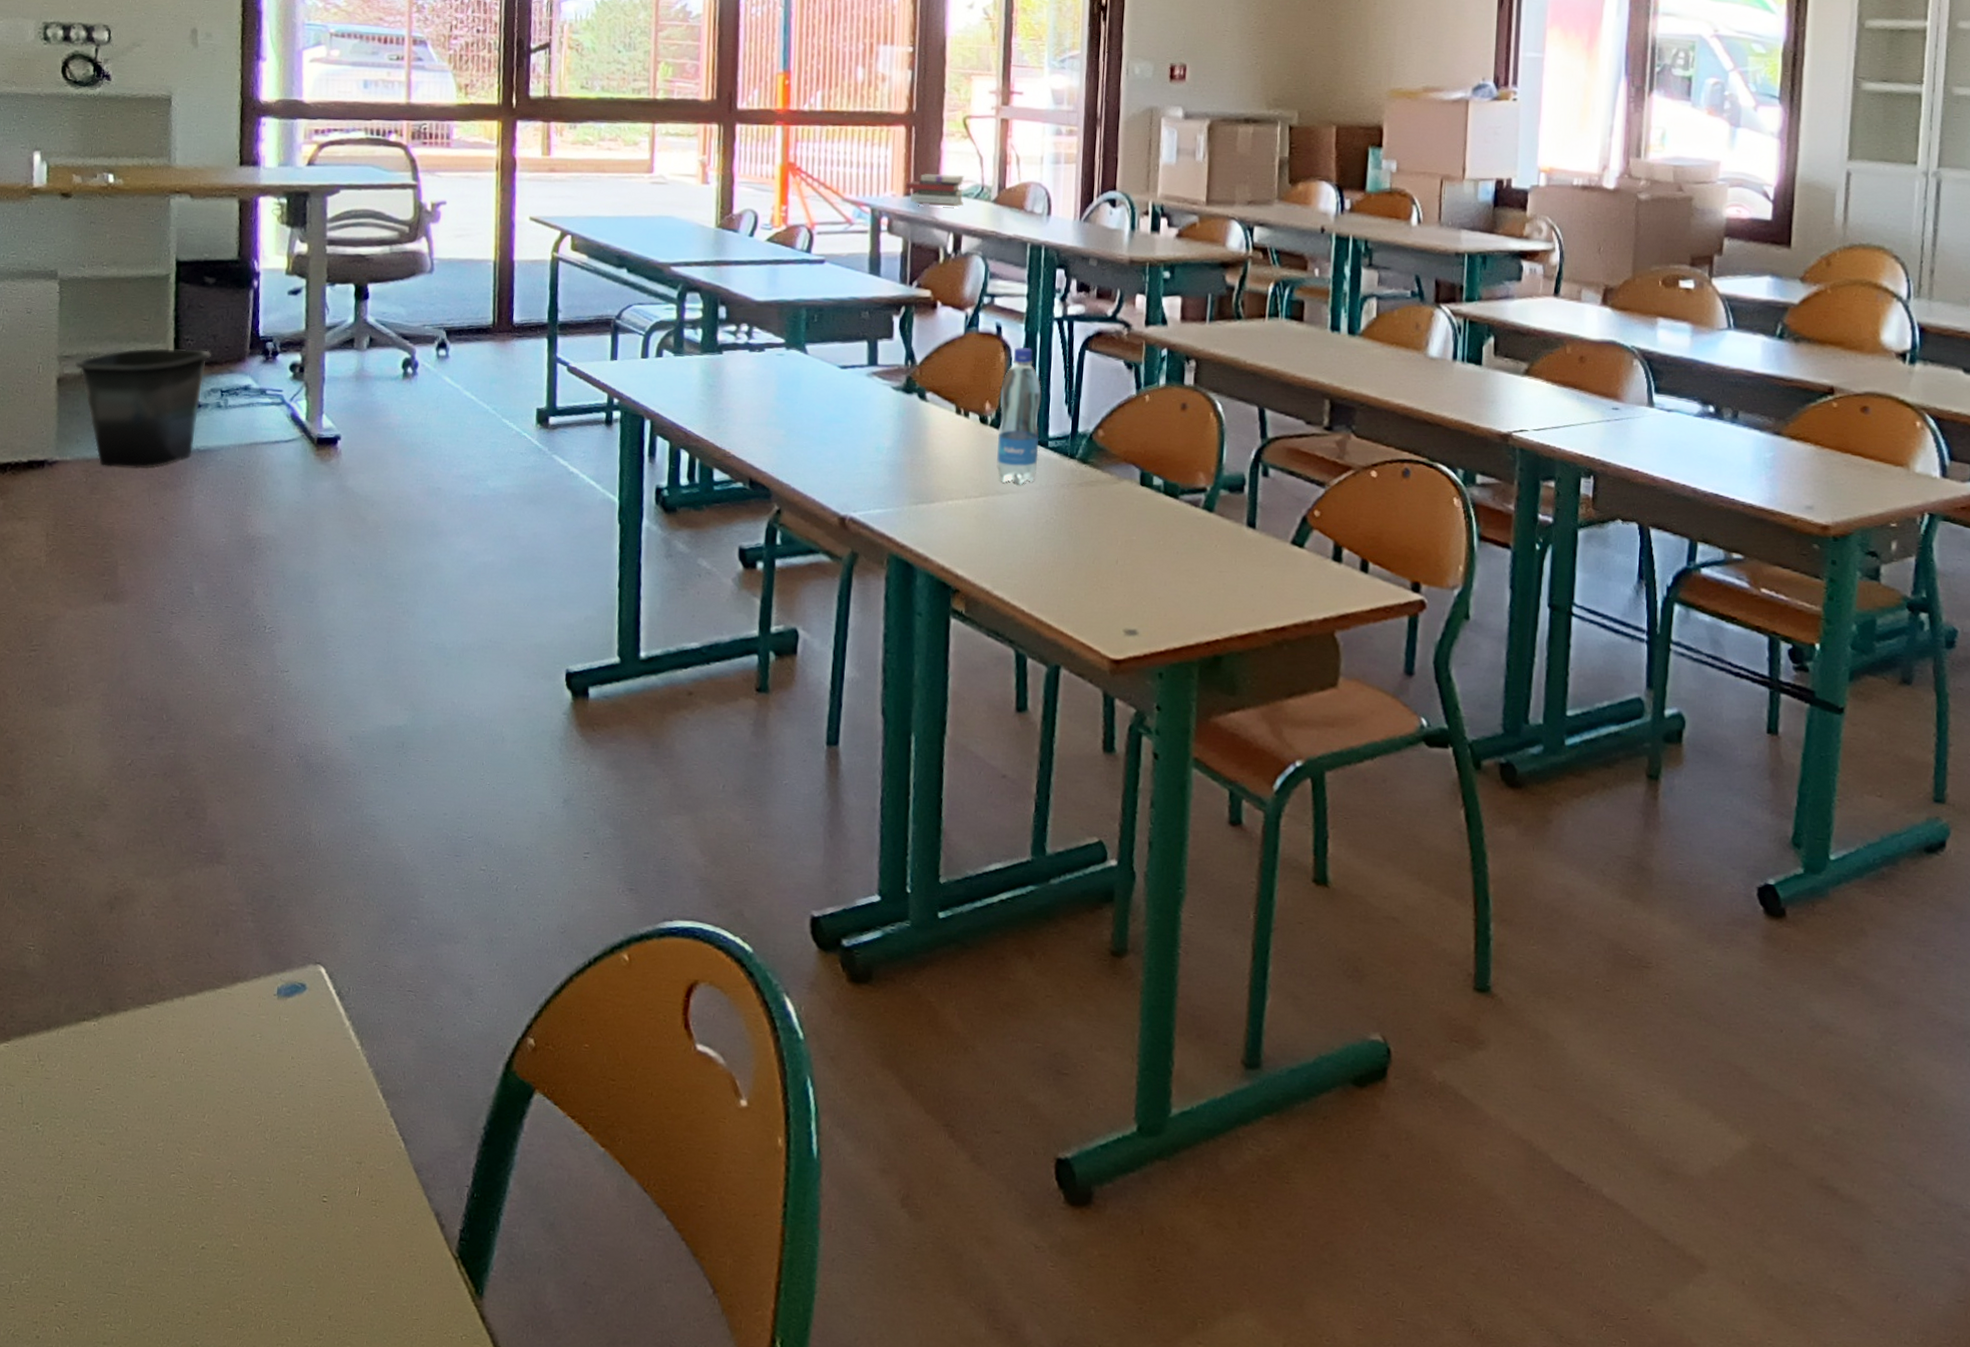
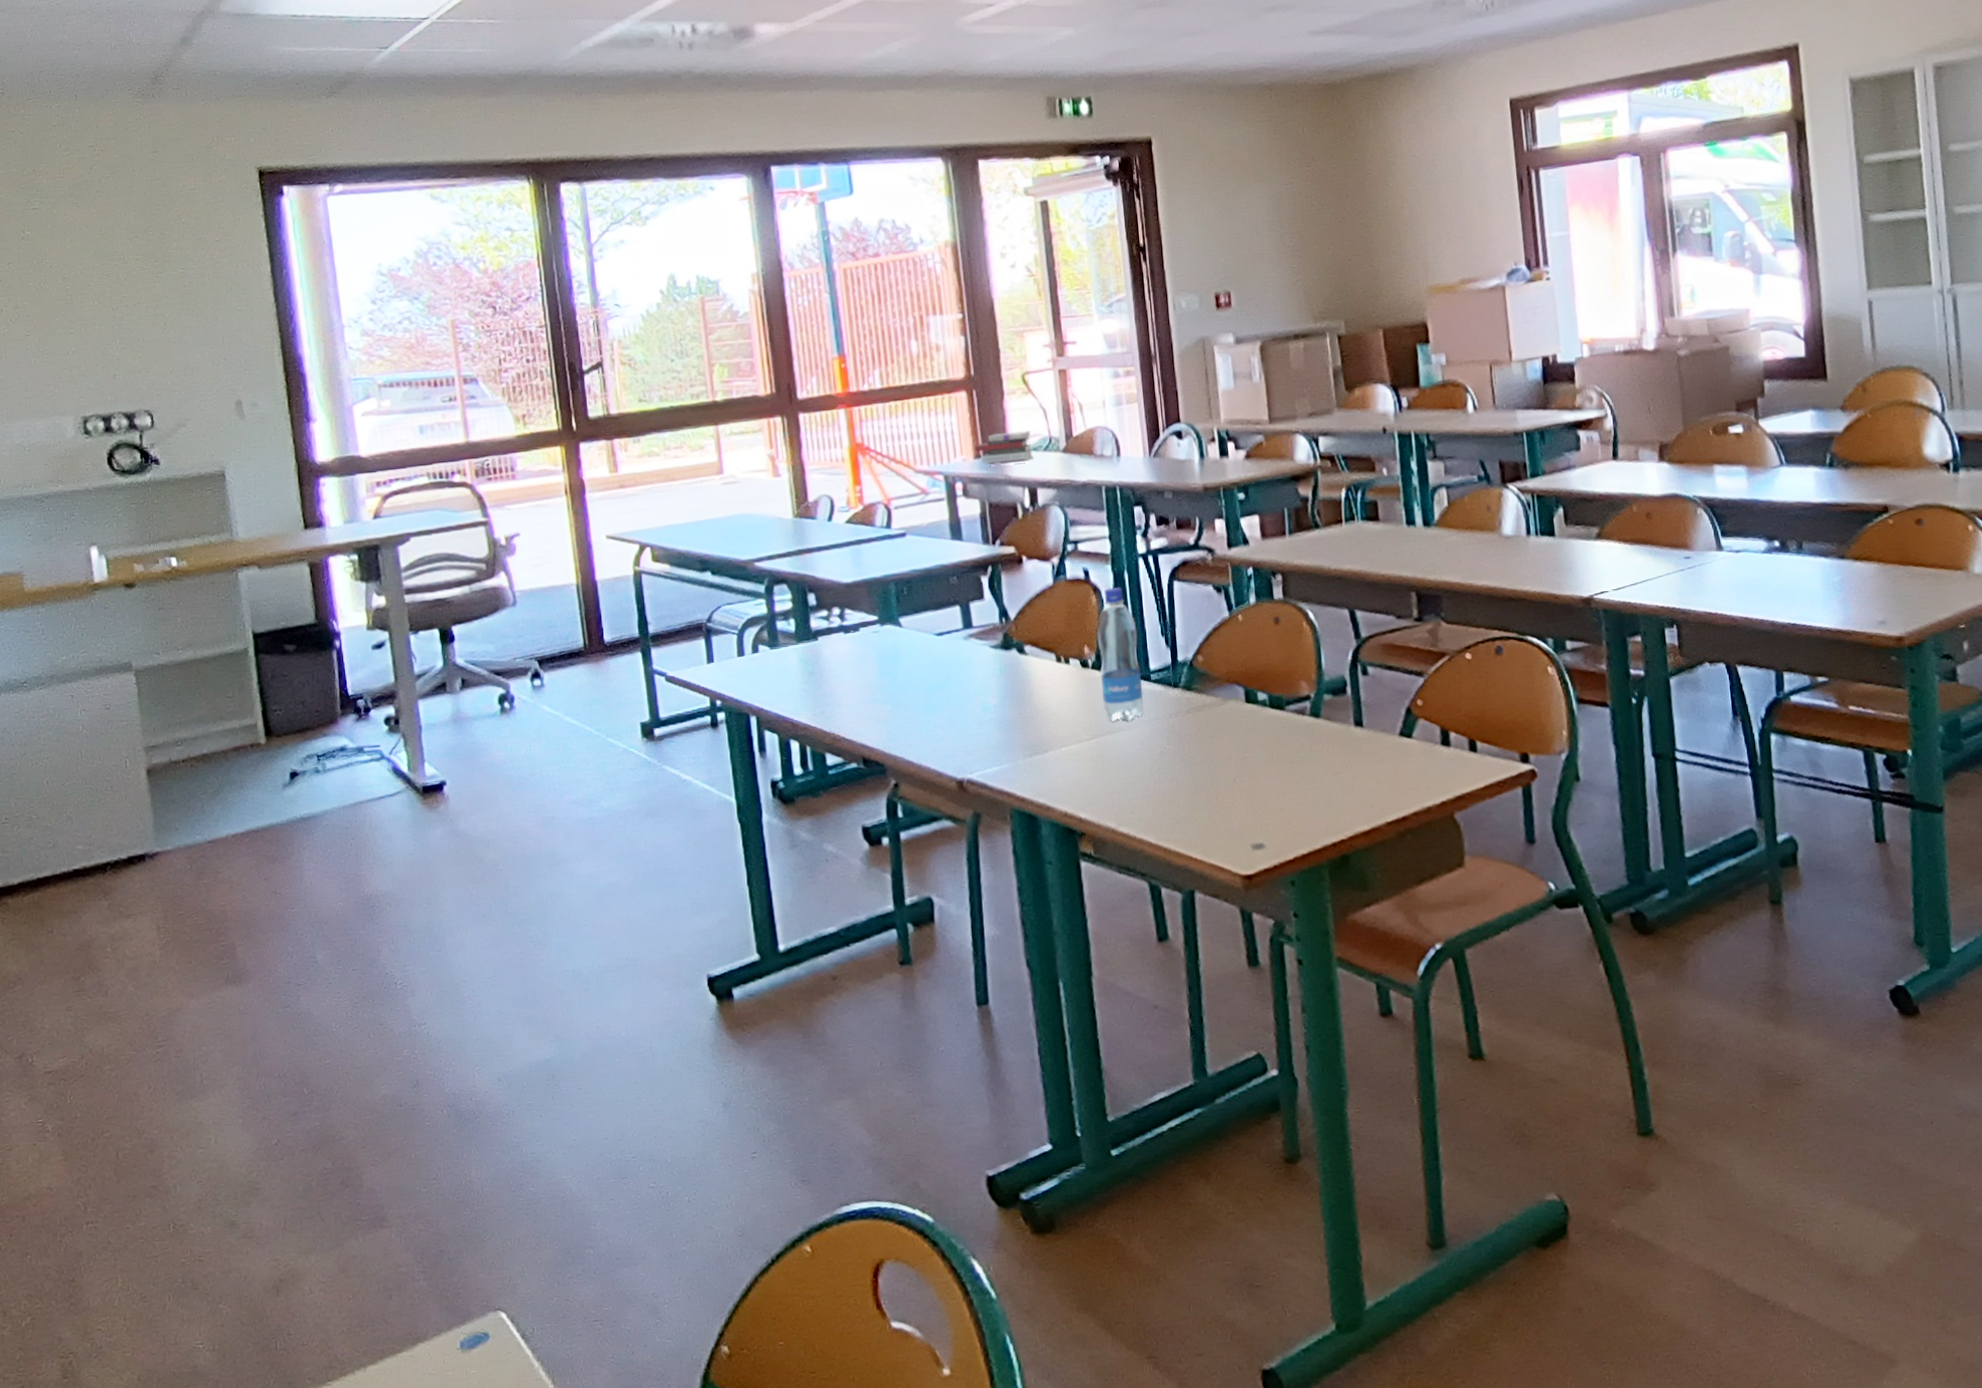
waste bin: present [75,348,211,467] -> none [163,717,302,850]

